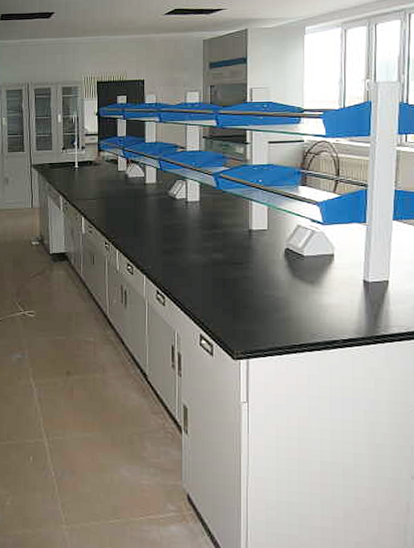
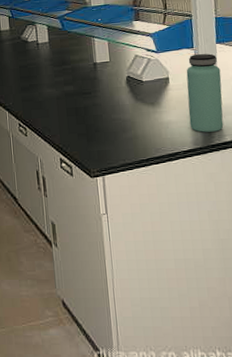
bottle: none [353,231,395,321] -> present [186,53,224,132]

